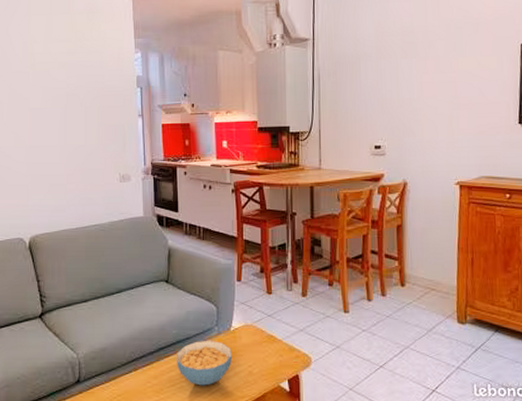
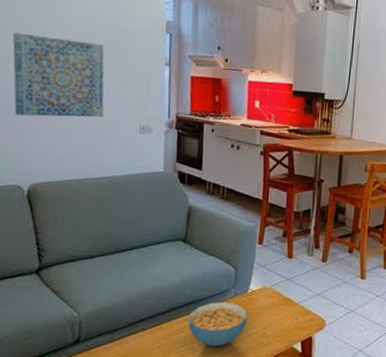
wall art: none [11,102,88,176] -> present [13,32,104,118]

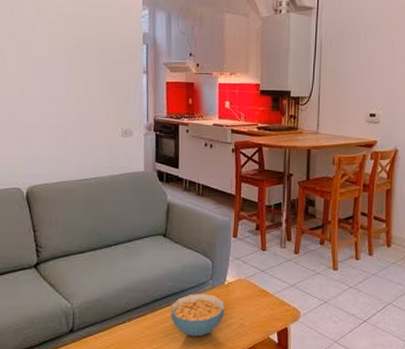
wall art: present [13,32,104,118] -> none [12,52,90,126]

